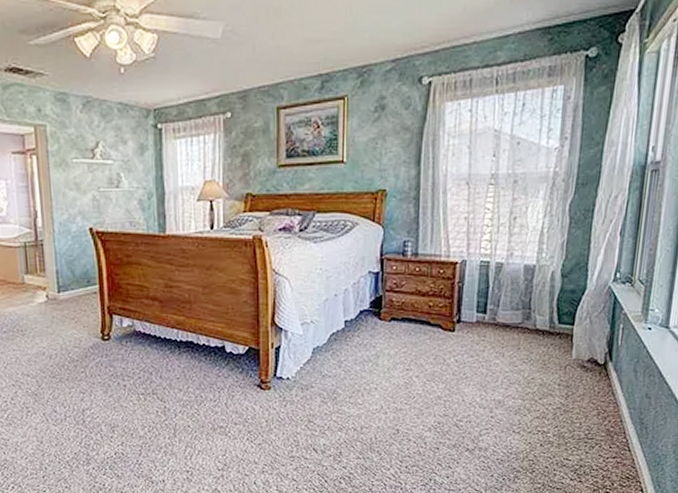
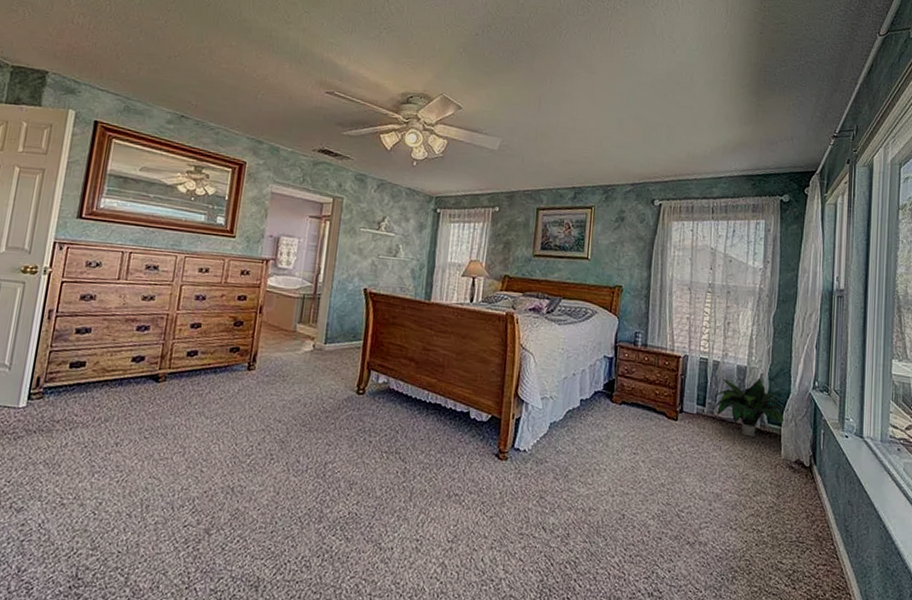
potted plant: none [496,275,582,340] -> present [713,377,788,438]

